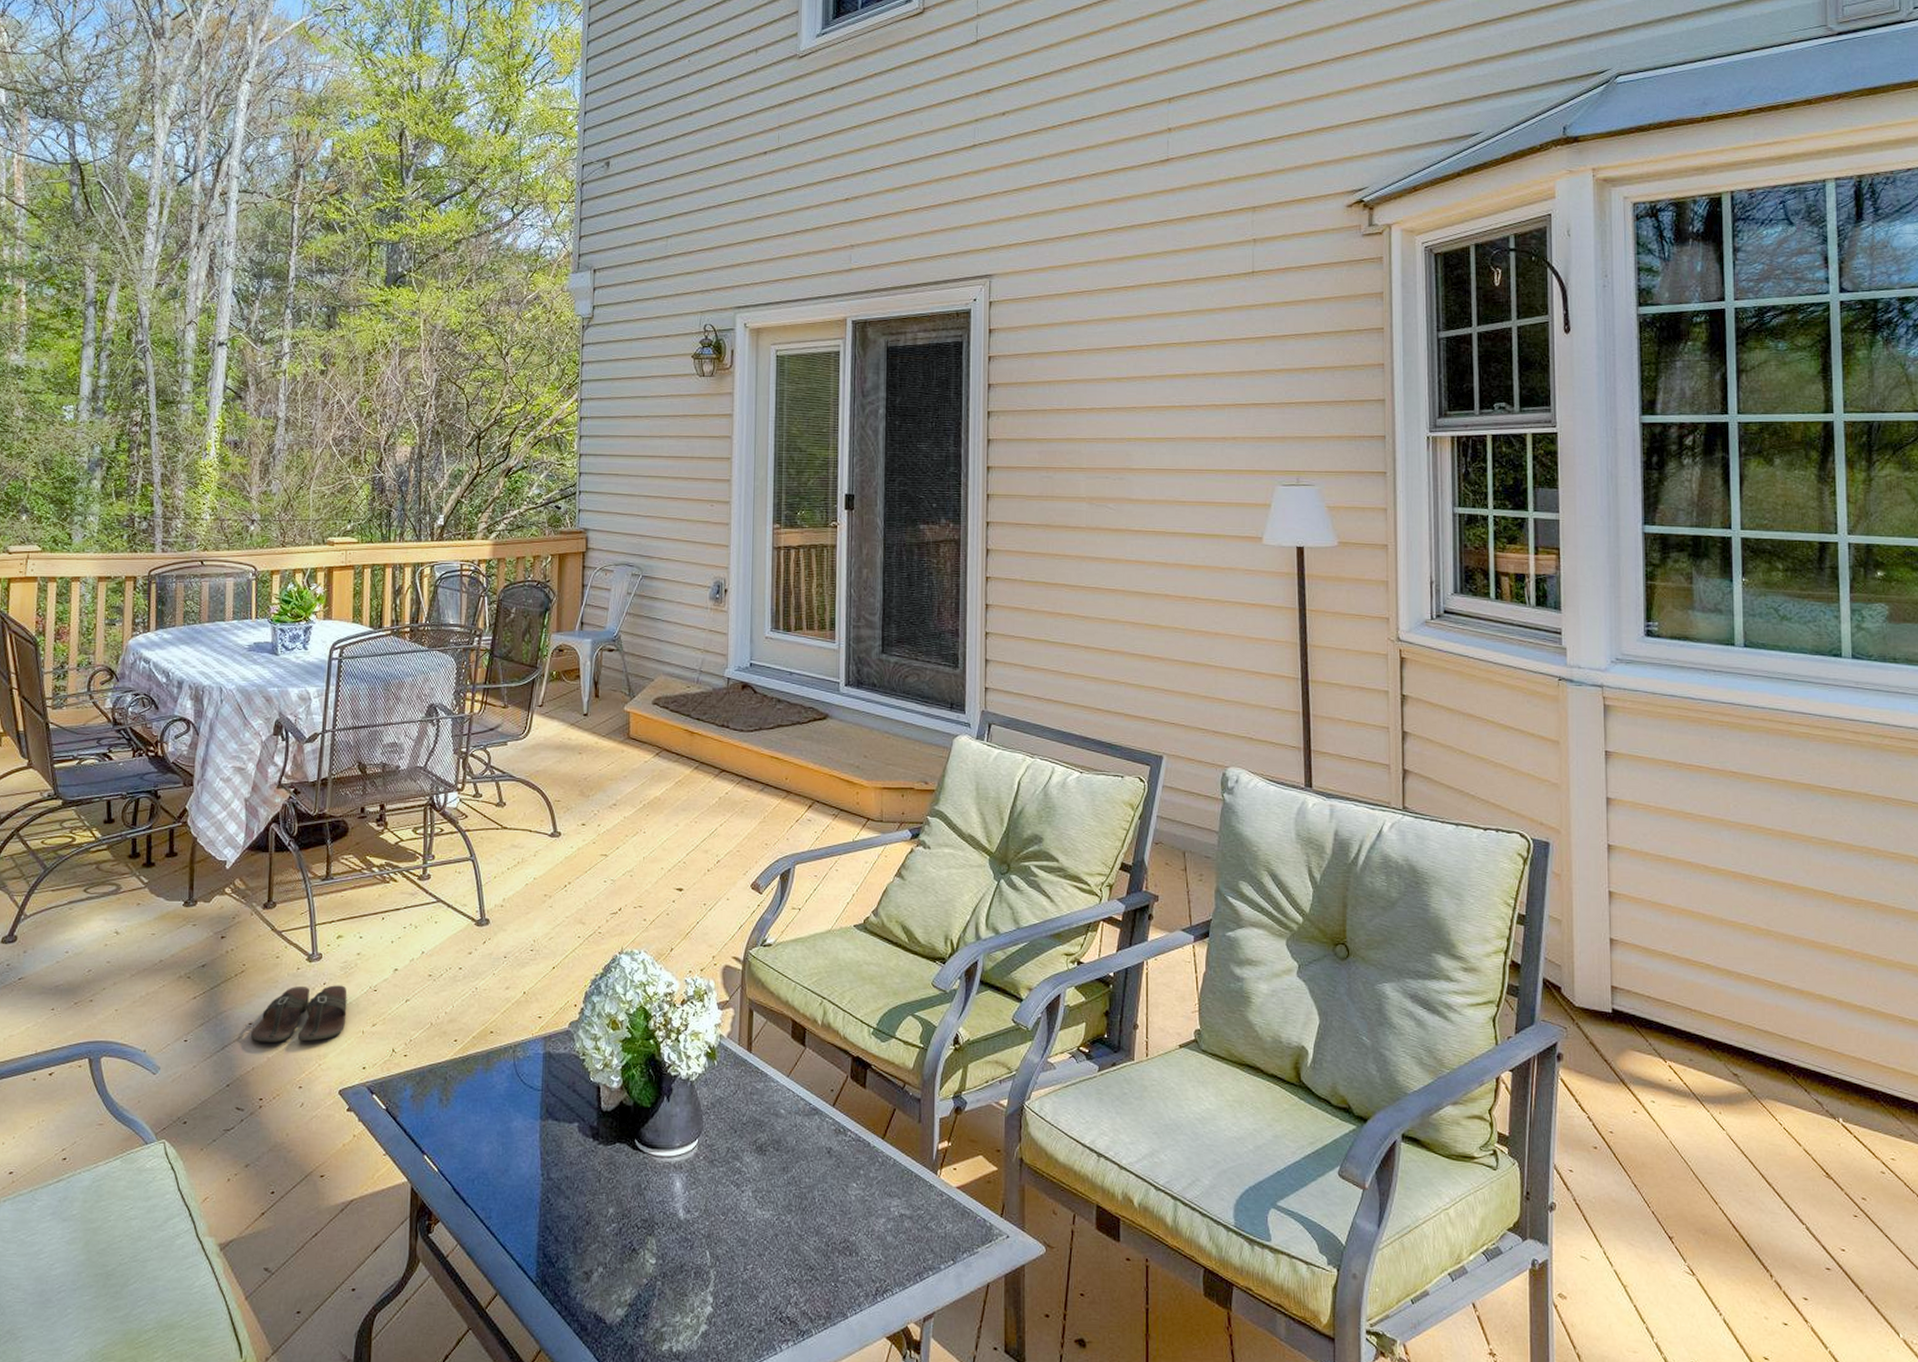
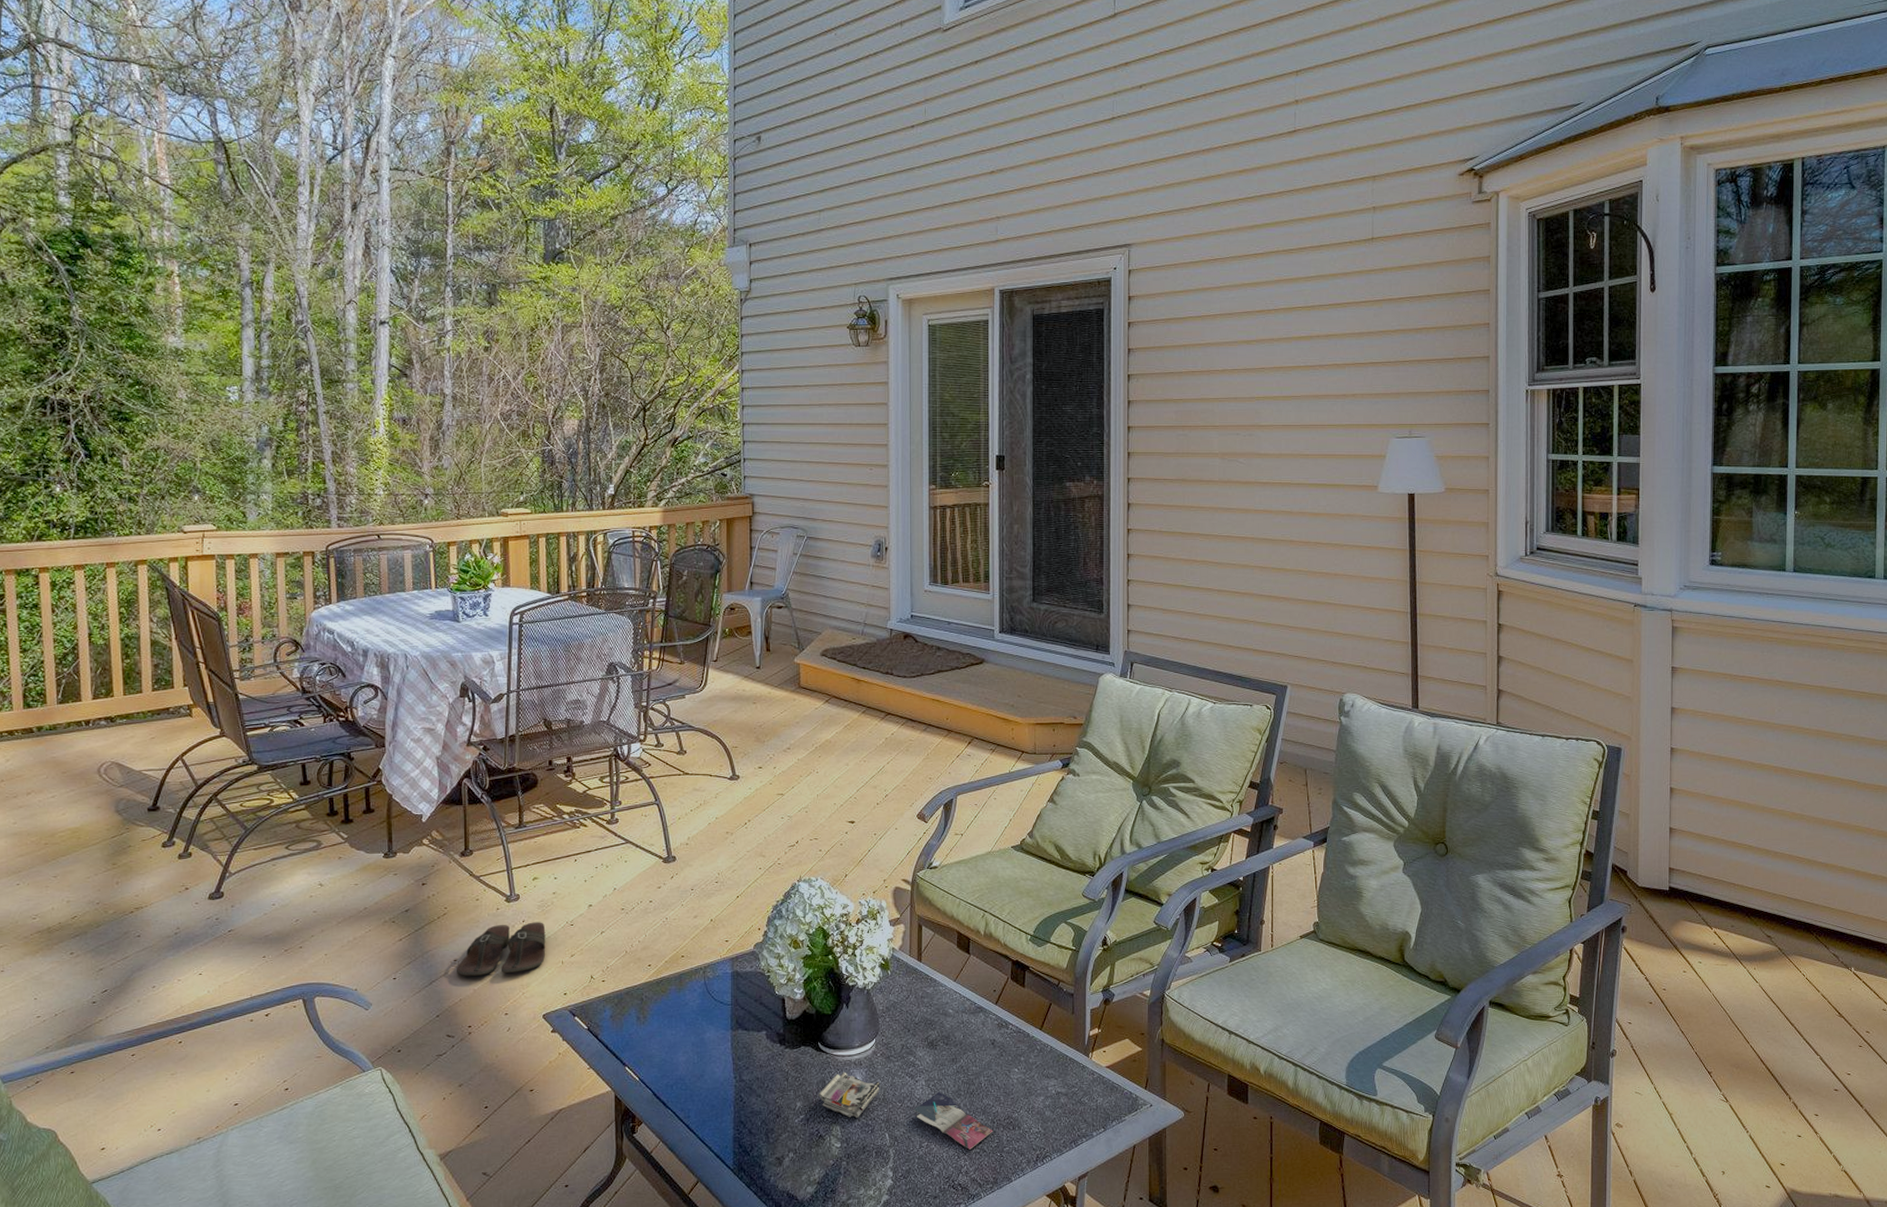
magazine: none [633,1175,828,1276] -> present [818,1072,993,1150]

